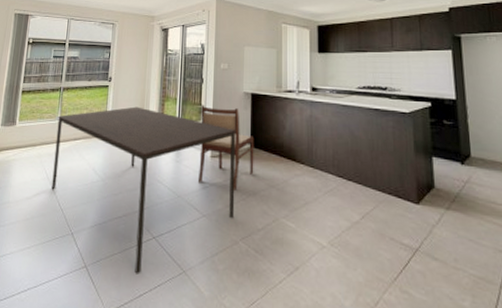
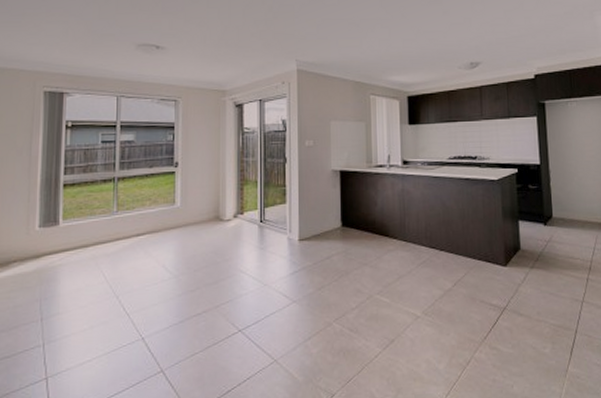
dining table: present [51,106,236,274] -> none [112,193,327,371]
dining chair: present [197,105,254,191] -> none [285,186,346,273]

